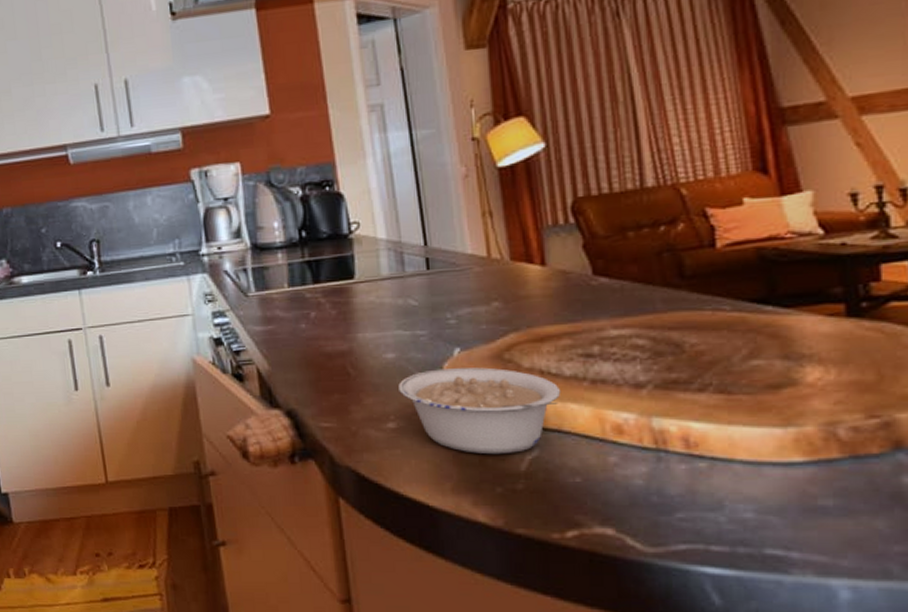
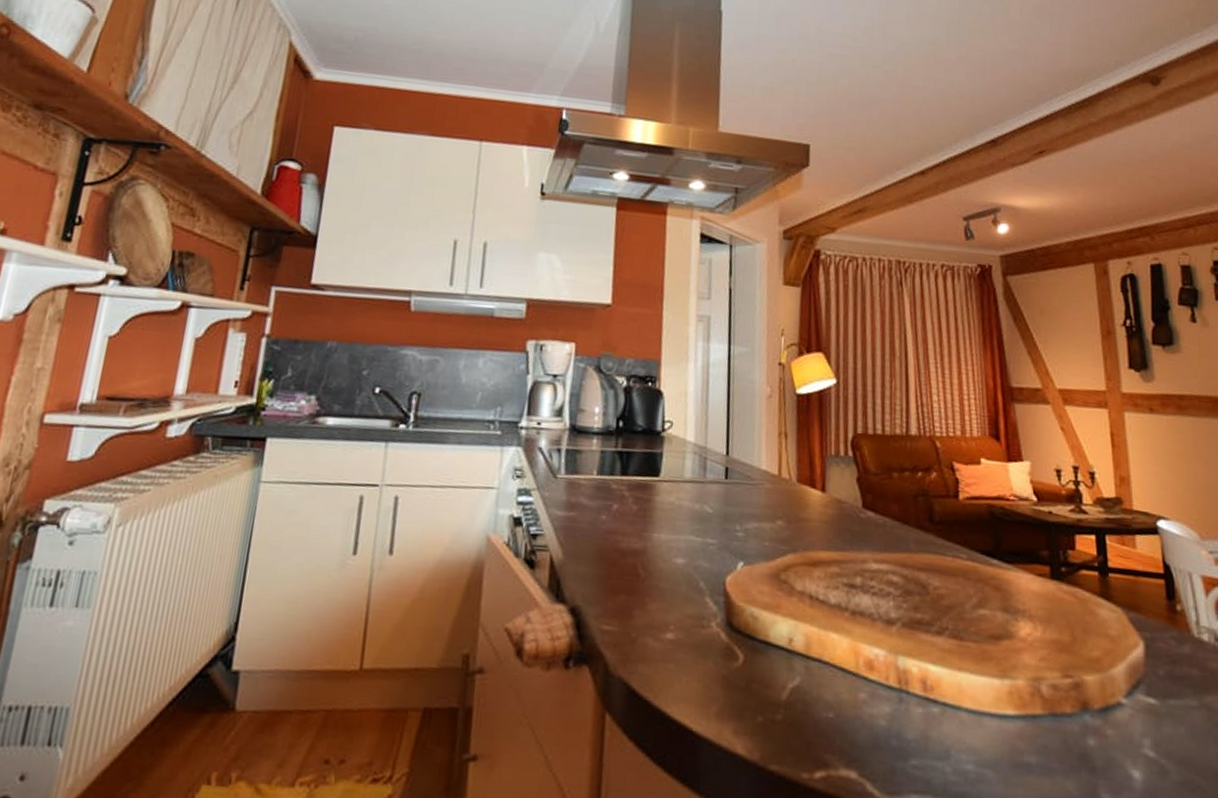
legume: present [398,367,561,455] -> none [682,581,826,680]

